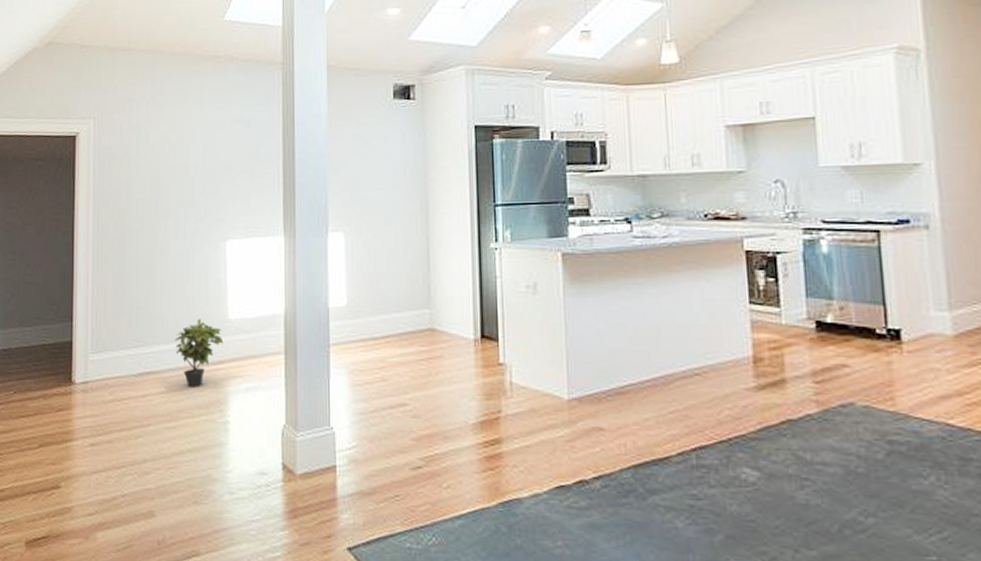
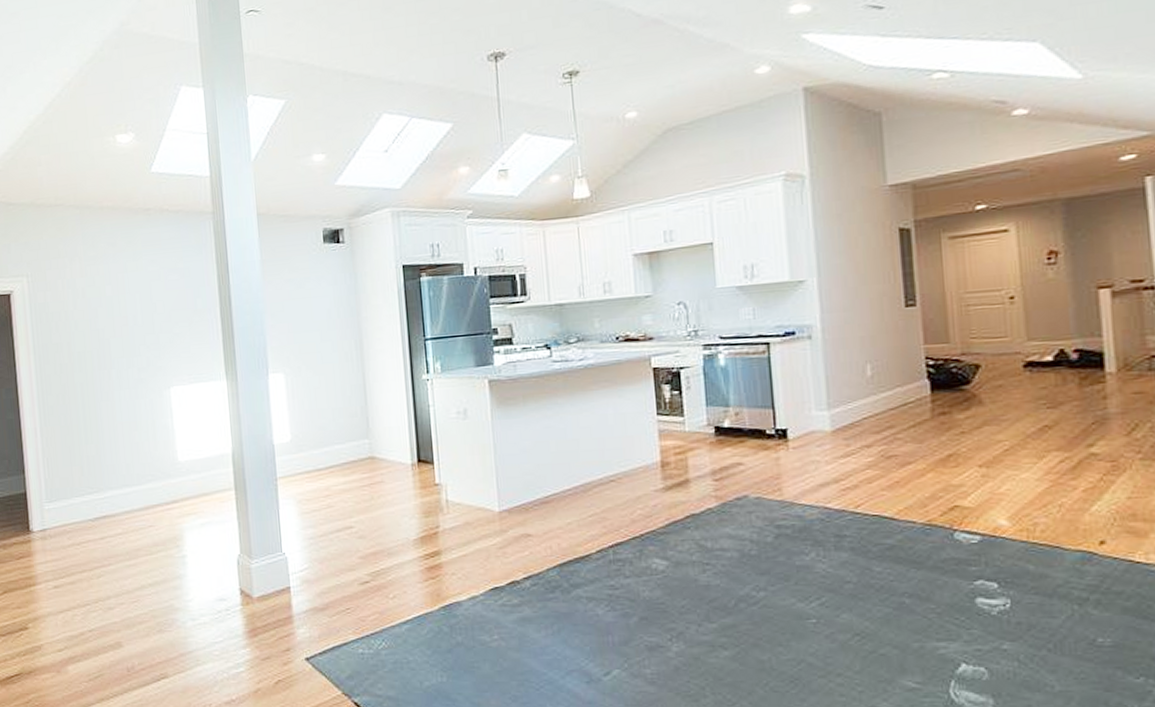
potted plant: present [174,318,224,387] -> none [127,462,175,527]

